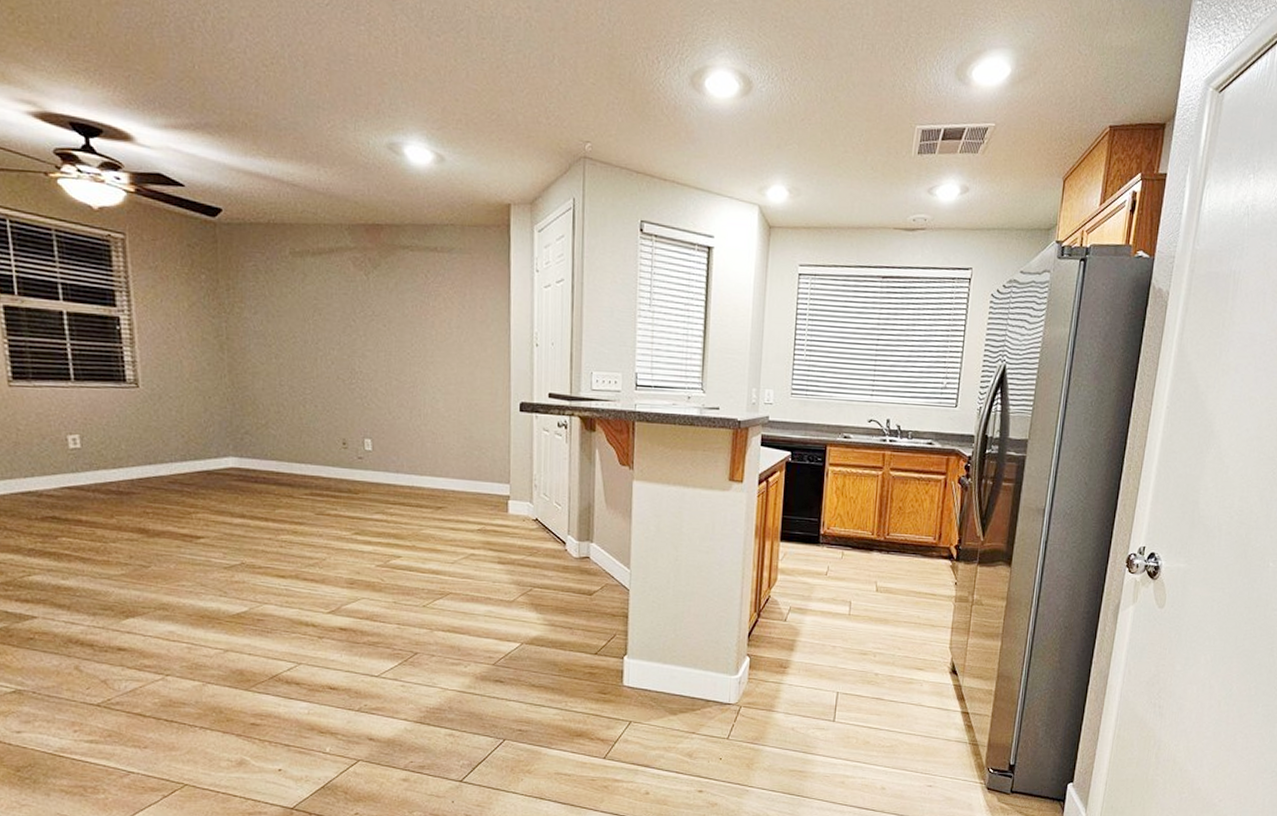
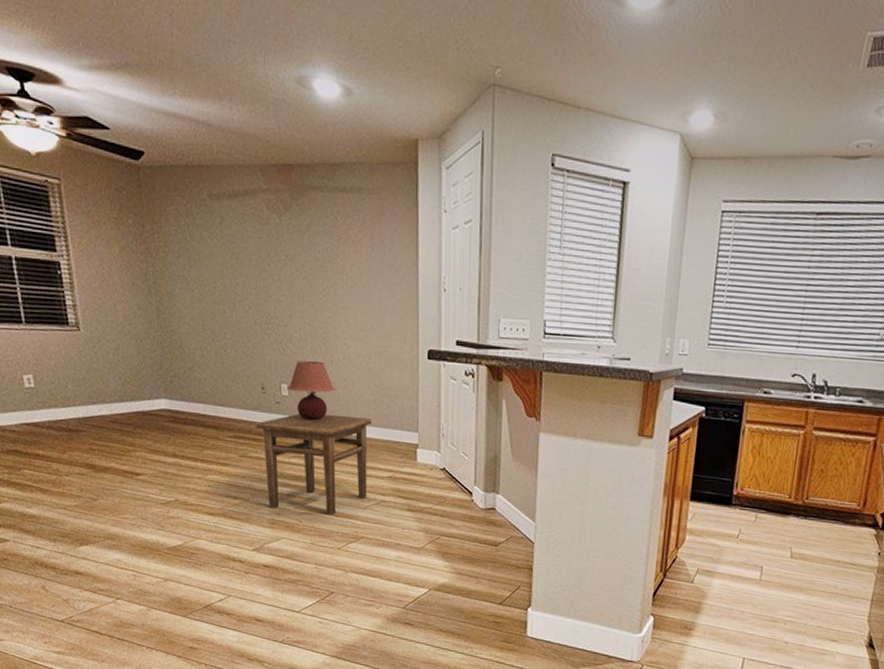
side table: none [336,468,461,572] -> present [256,413,372,516]
table lamp: none [371,414,424,475] -> present [287,360,336,421]

